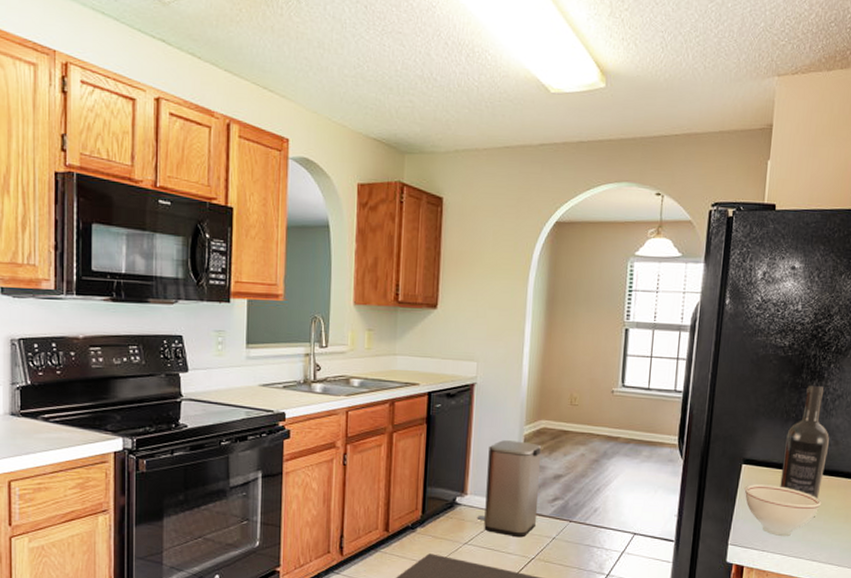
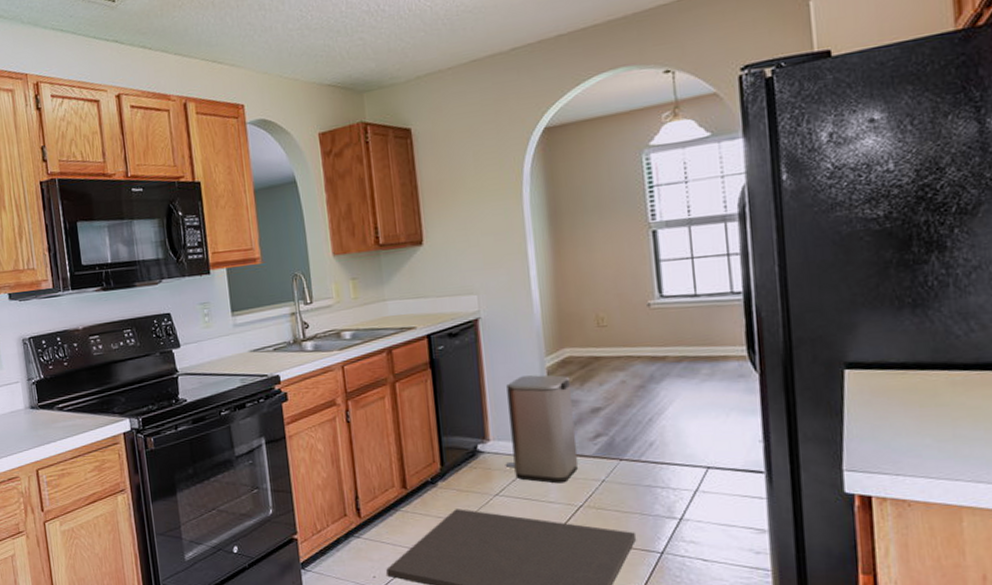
bowl: present [744,484,822,537] -> none [853,390,976,455]
wine bottle: present [780,385,830,499] -> none [902,257,973,402]

